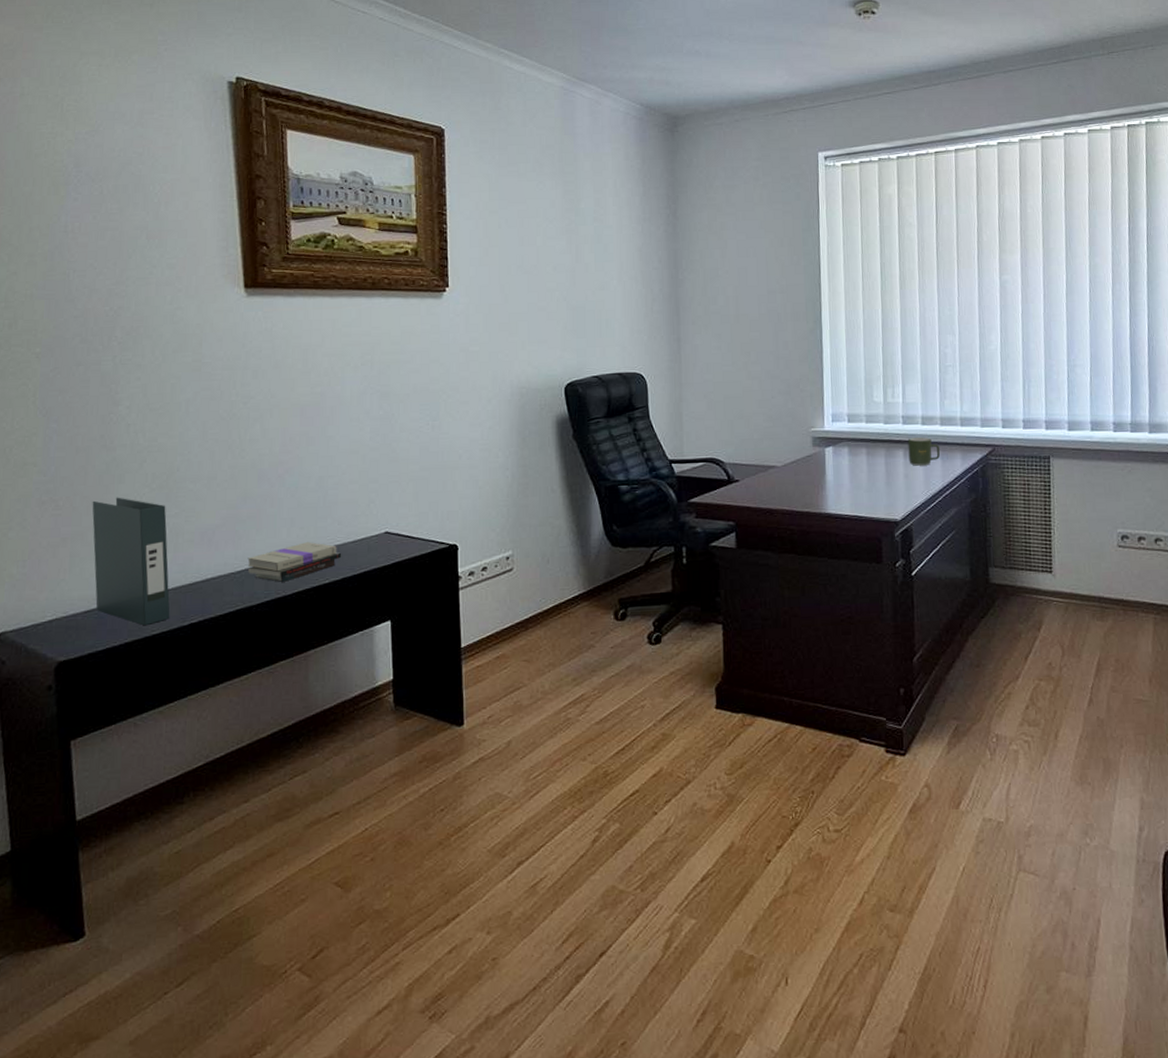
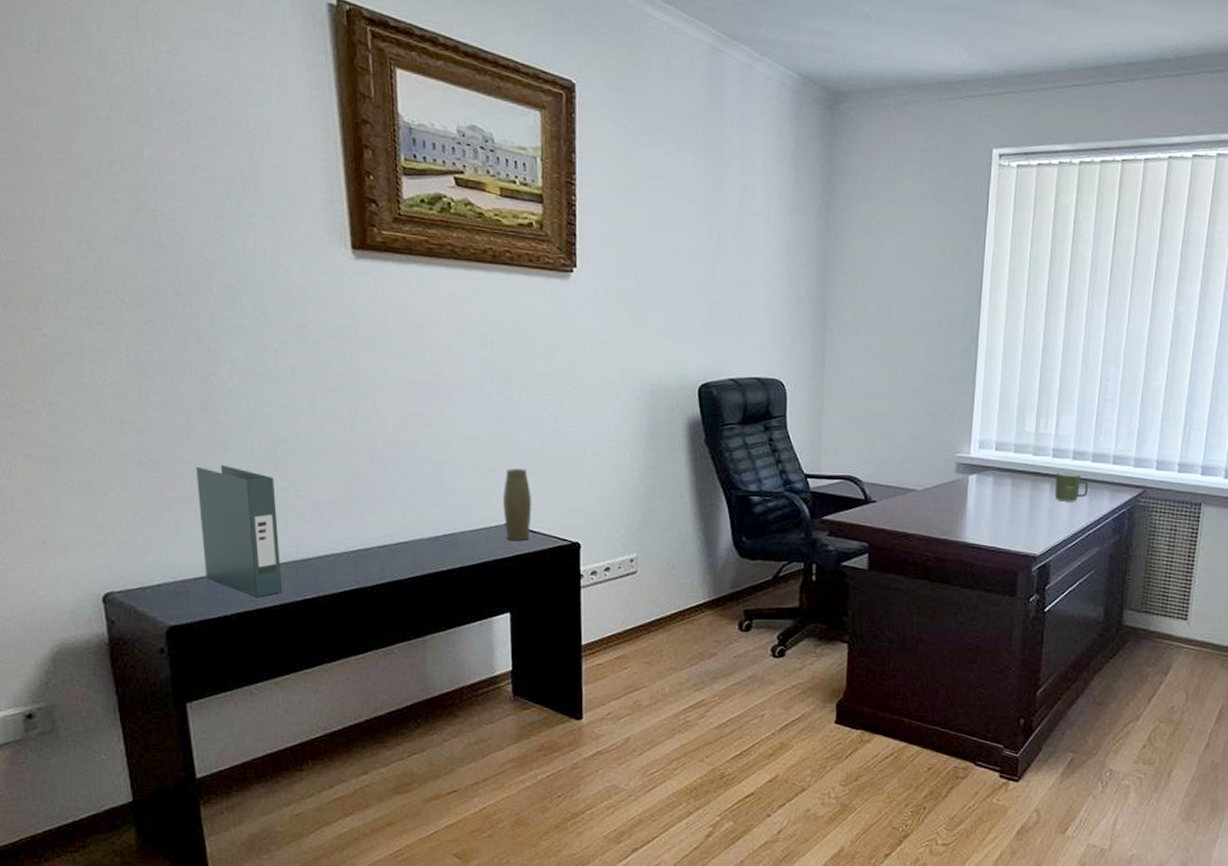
books: present [247,542,342,582] -> none [361,527,460,566]
vase: none [383,477,411,549] -> present [503,468,532,542]

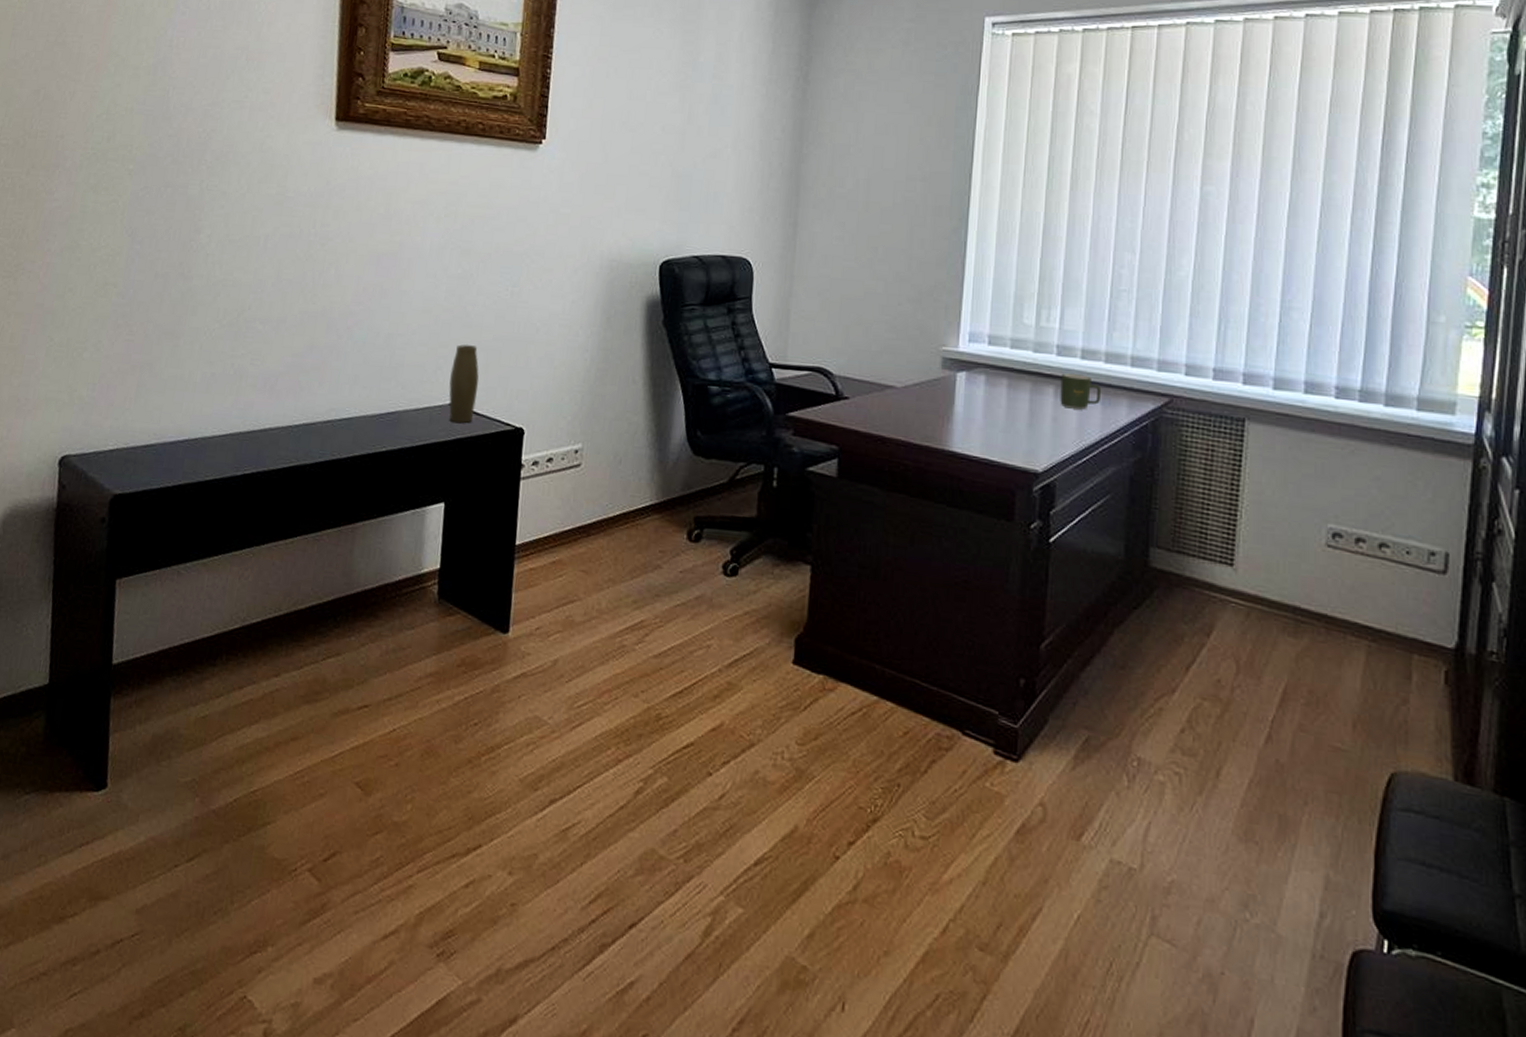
binder: present [196,464,283,598] -> none [155,329,234,470]

